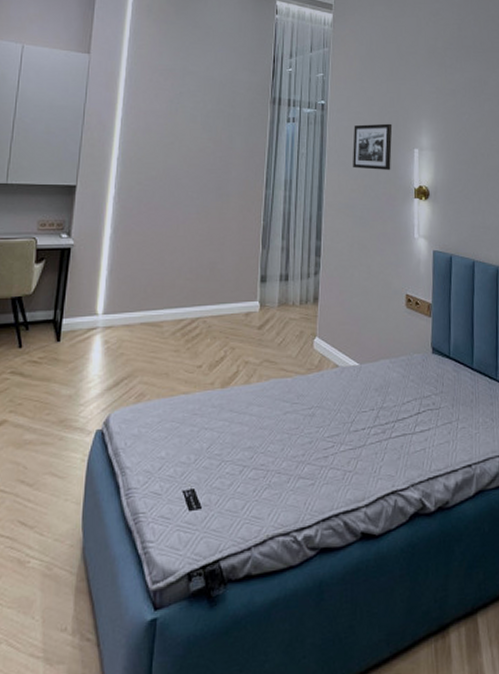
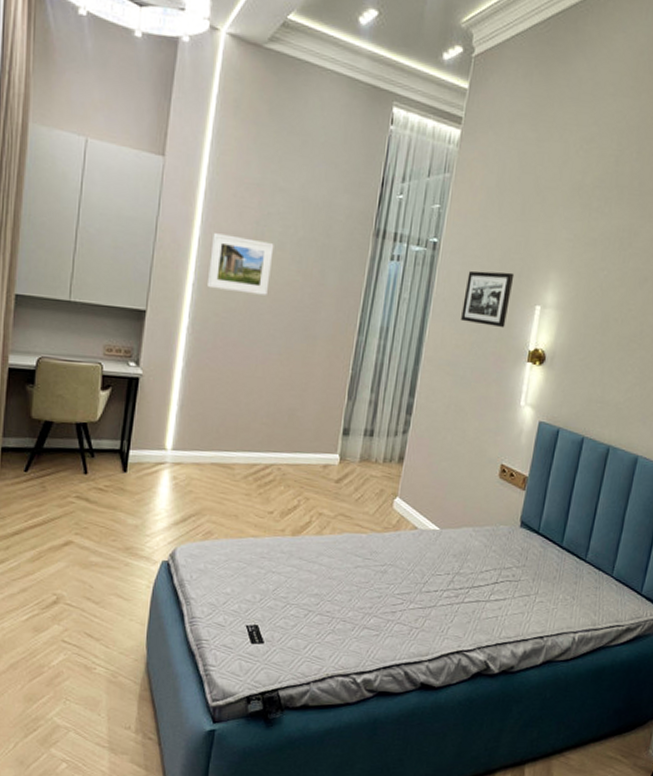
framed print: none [129,113,187,162] -> present [206,233,274,295]

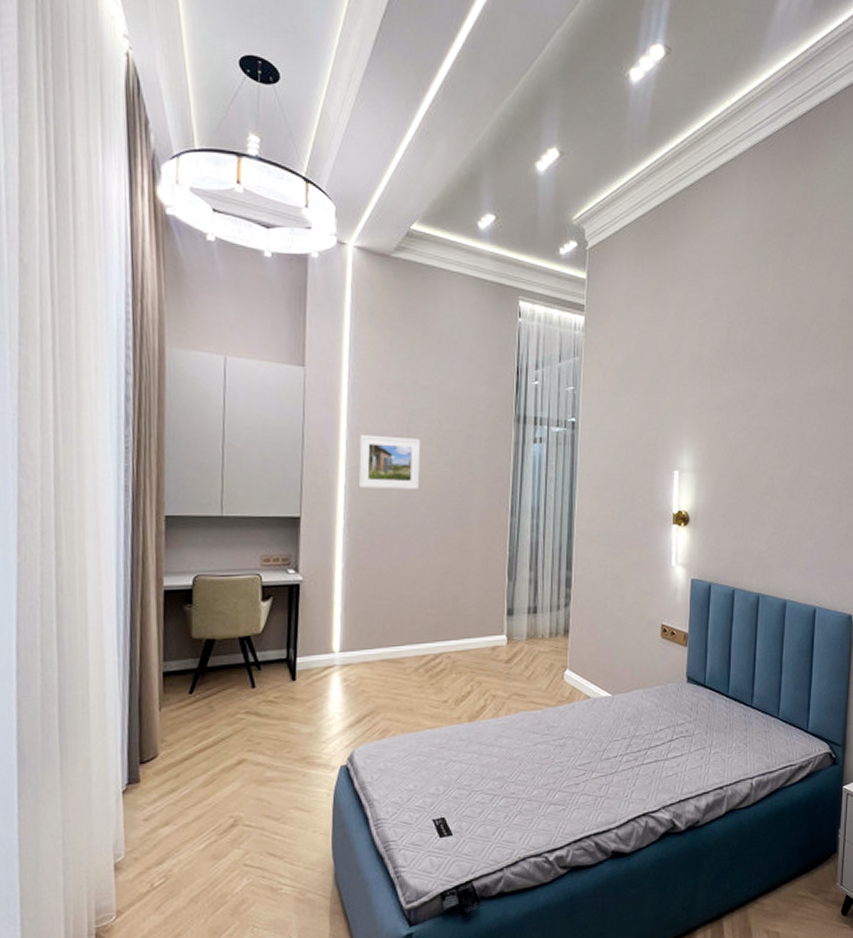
picture frame: present [461,270,515,328] -> none [606,442,651,495]

